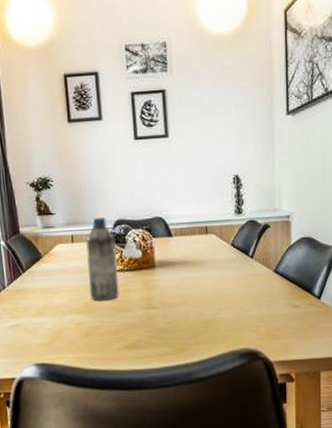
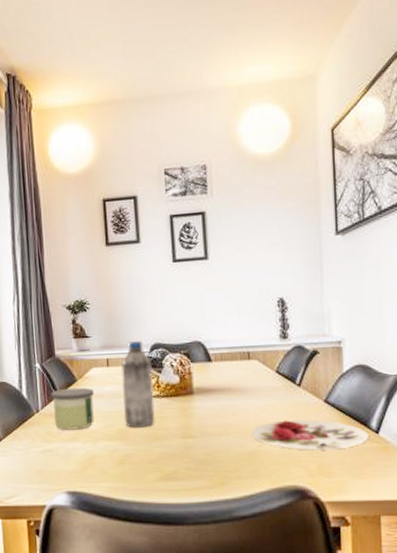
candle: none [16,263,61,306] -> present [50,387,94,430]
plate: none [208,288,312,317] -> present [251,419,369,451]

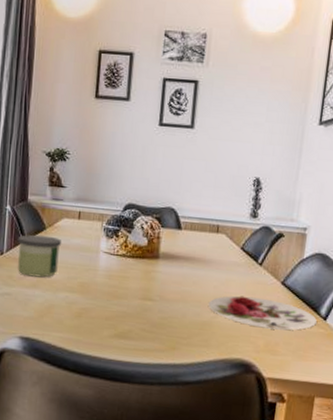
water bottle: present [121,341,155,428] -> none [87,198,123,284]

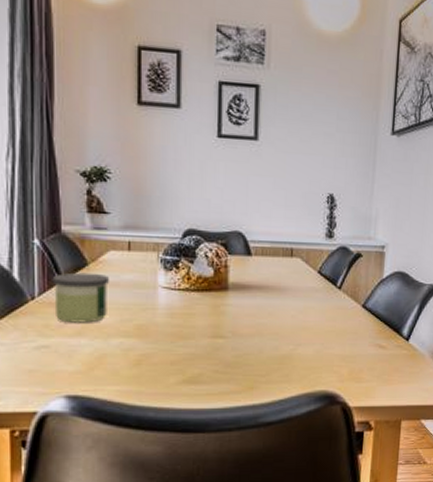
plate: present [208,296,317,330] -> none [286,323,399,356]

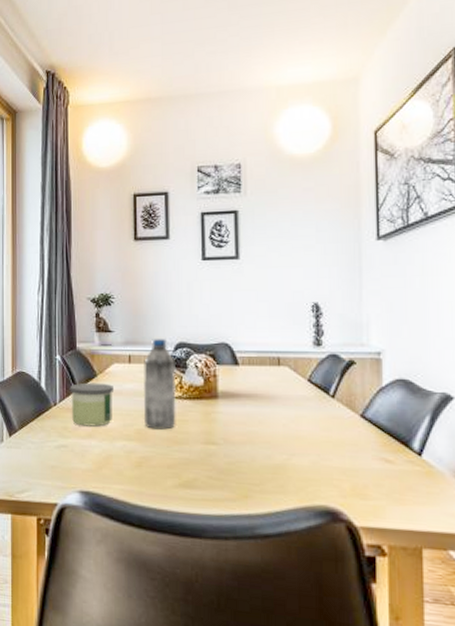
water bottle: none [144,224,183,324] -> present [143,339,176,430]

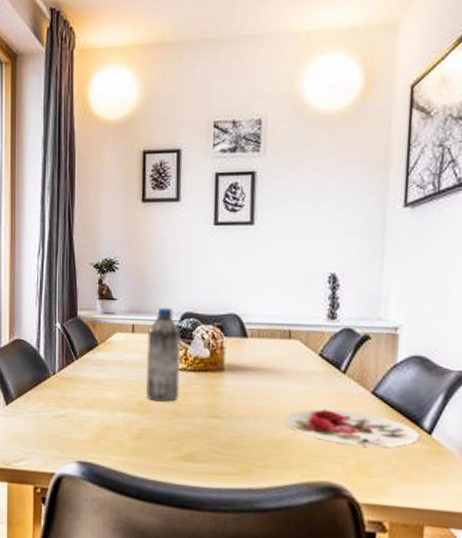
candle: present [69,382,113,427] -> none [69,352,115,397]
plate: none [278,433,410,470] -> present [284,409,419,448]

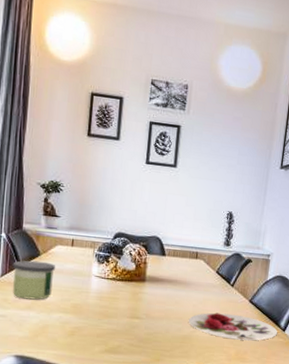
candle: none [69,352,115,397] -> present [12,260,55,300]
water bottle: present [145,308,181,402] -> none [80,227,113,305]

